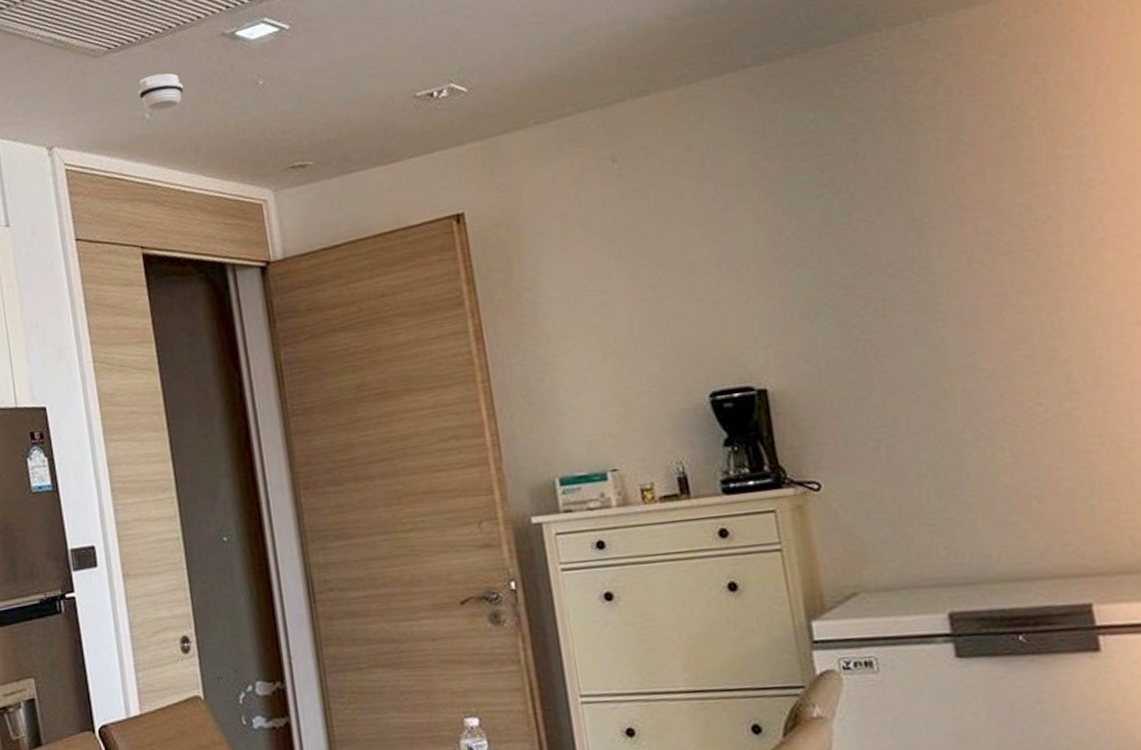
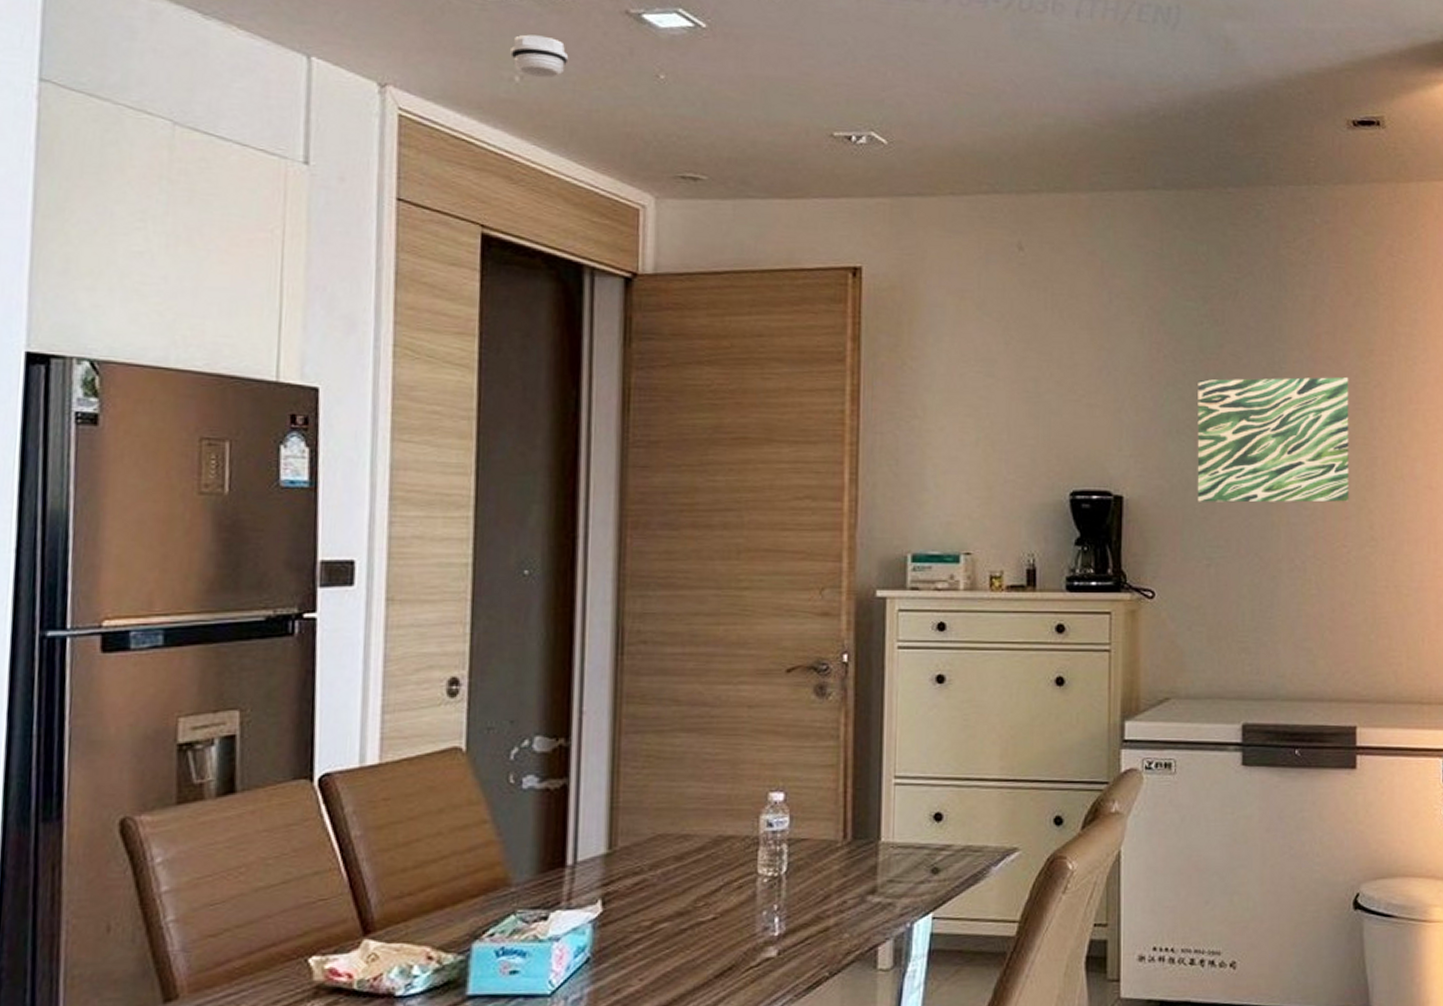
wall art: none [829,218,1035,382] -> present [1197,377,1349,503]

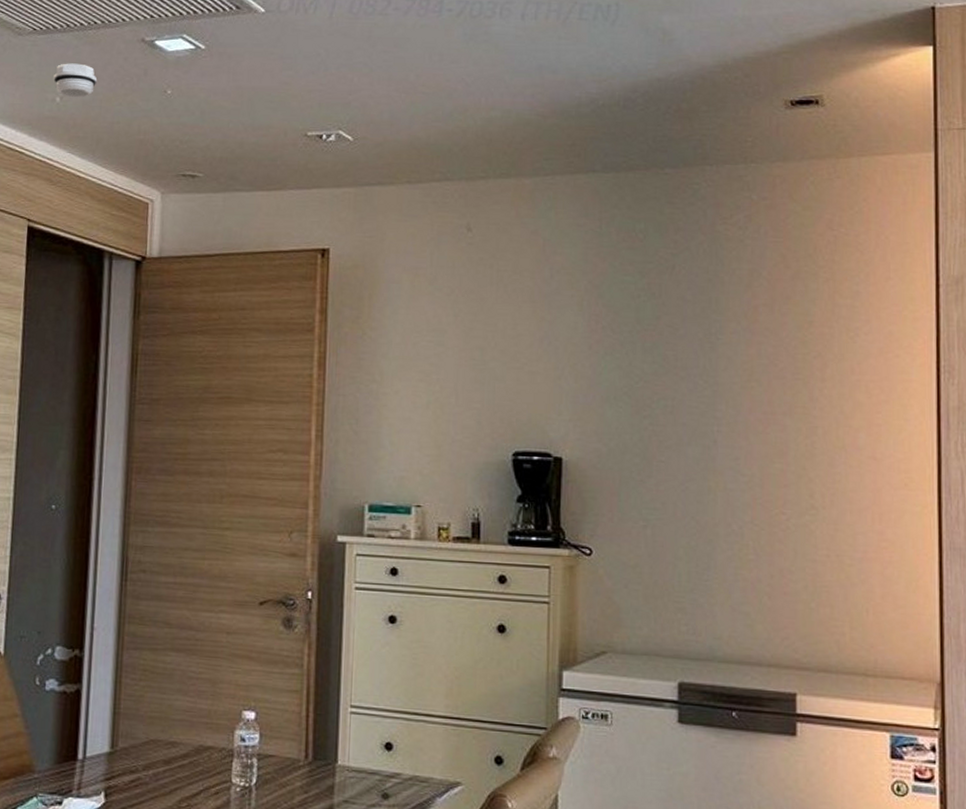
wall art: present [1197,377,1349,503] -> none [634,348,788,470]

